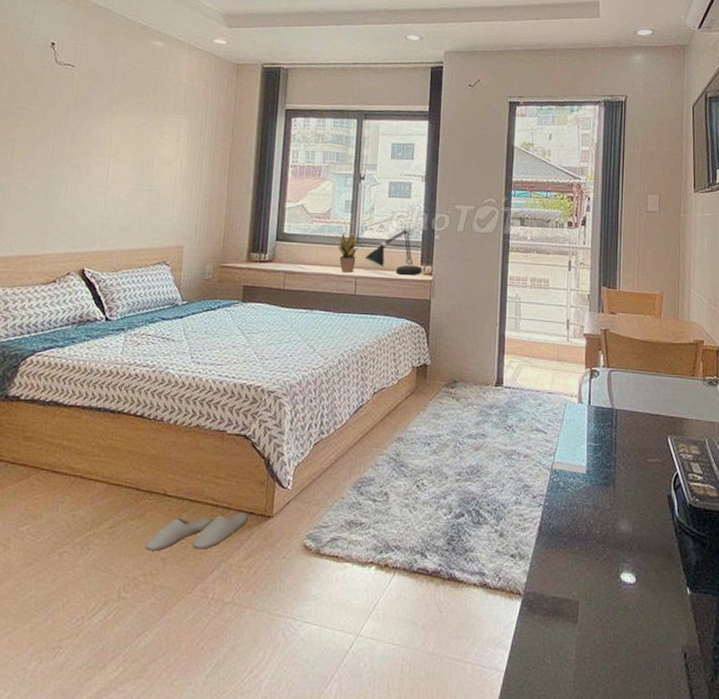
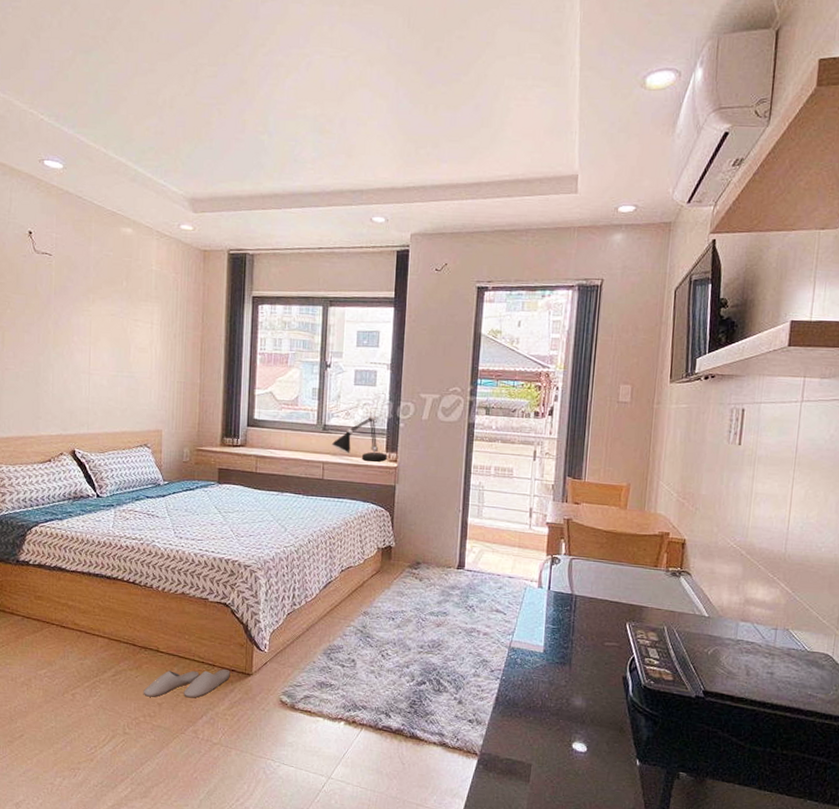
potted plant: present [338,232,359,273] -> none [306,419,326,459]

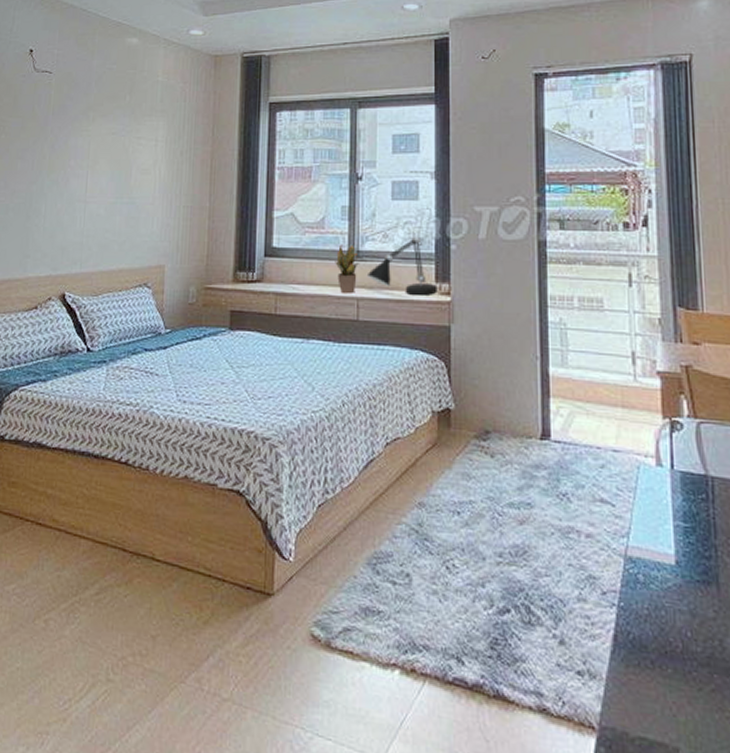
slippers: present [143,669,231,698] -> none [133,586,245,629]
potted plant: none [306,419,326,459] -> present [335,244,360,294]

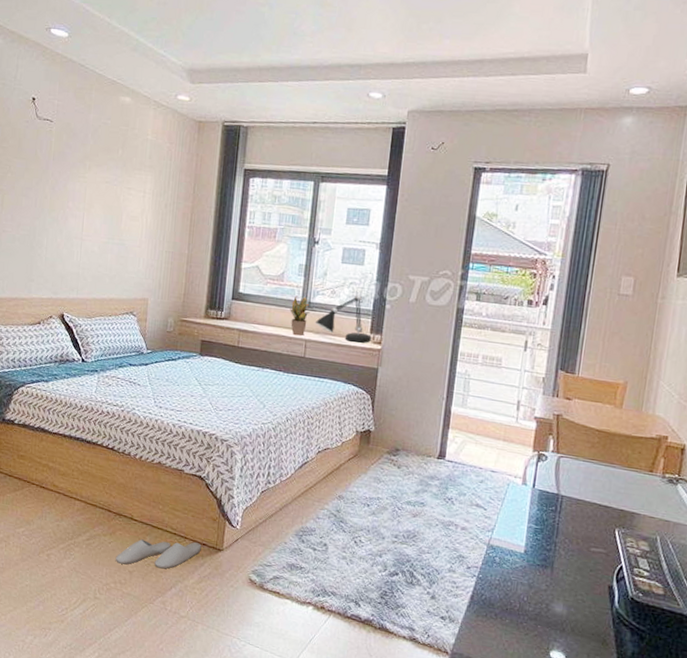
slippers: none [133,586,245,629] -> present [115,539,202,569]

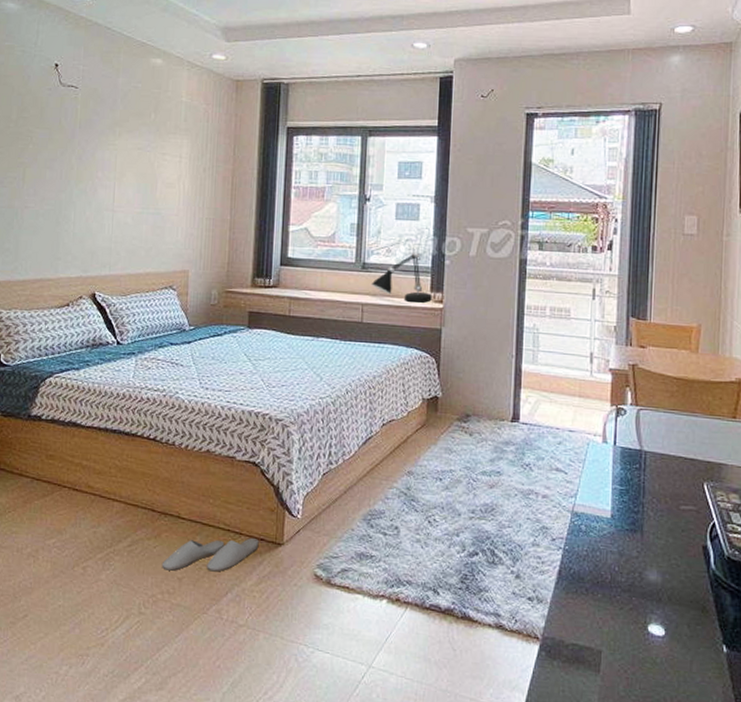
potted plant: present [290,295,311,336] -> none [343,257,366,300]

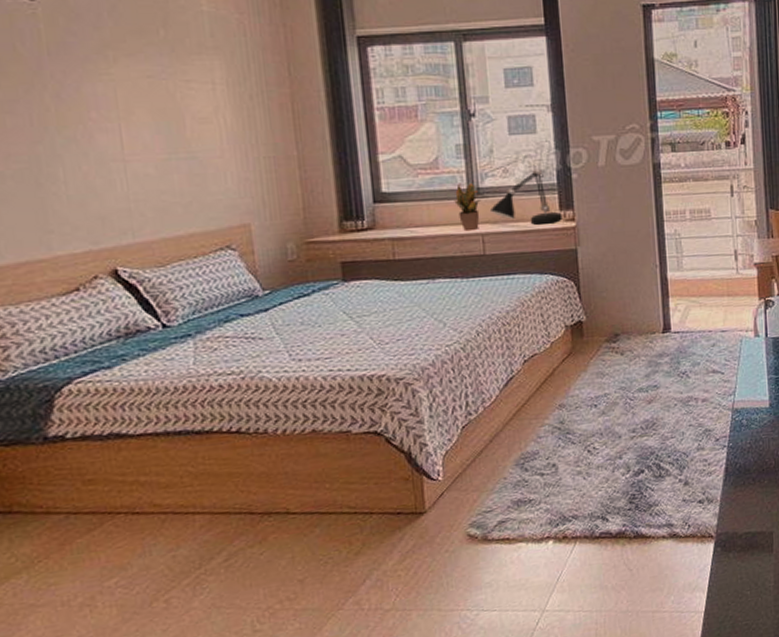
slippers: present [161,538,259,572] -> none [274,514,396,576]
potted plant: none [343,257,366,300] -> present [454,182,482,232]

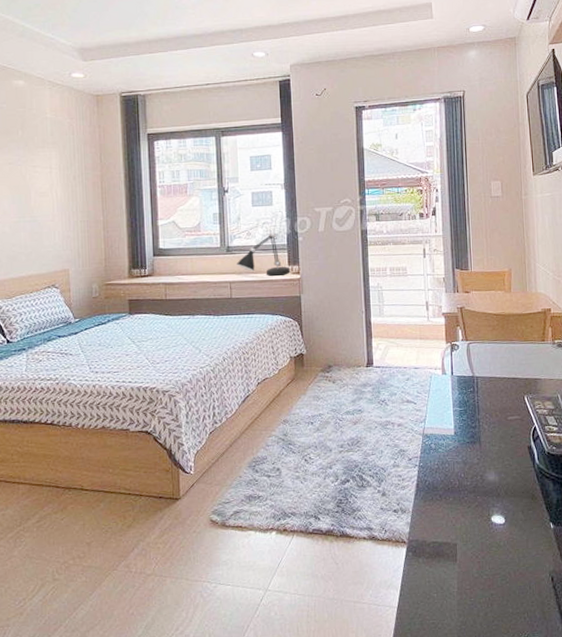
potted plant: present [454,182,482,232] -> none [210,242,231,280]

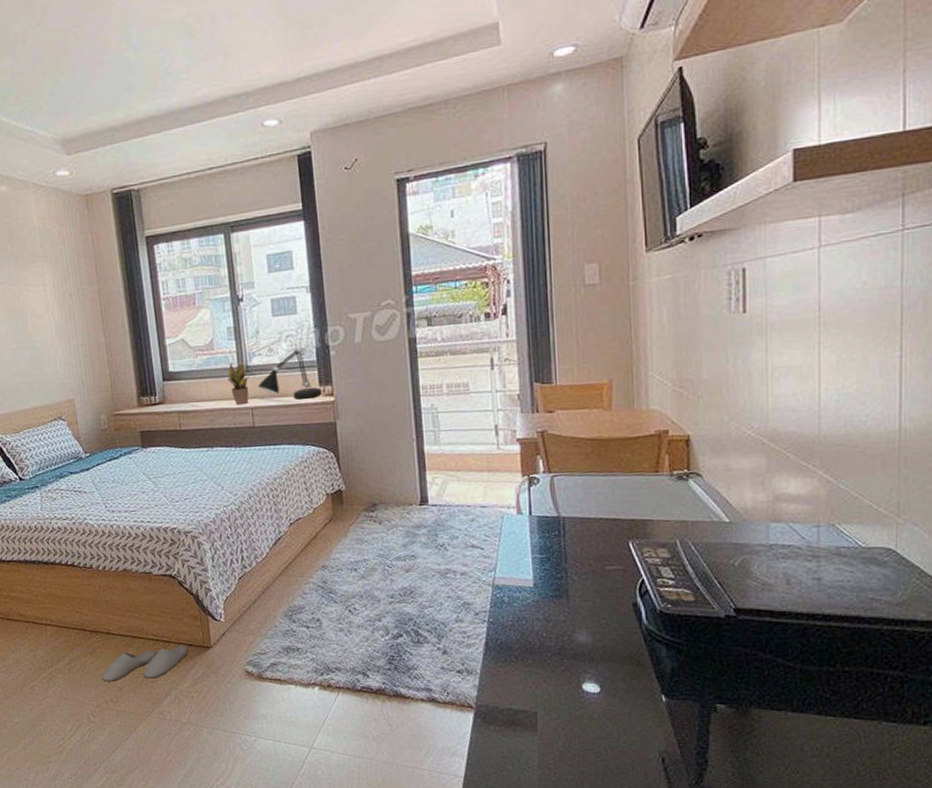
slippers: none [70,497,158,538] -> present [101,645,189,682]
potted plant: none [210,242,231,280] -> present [227,361,251,406]

